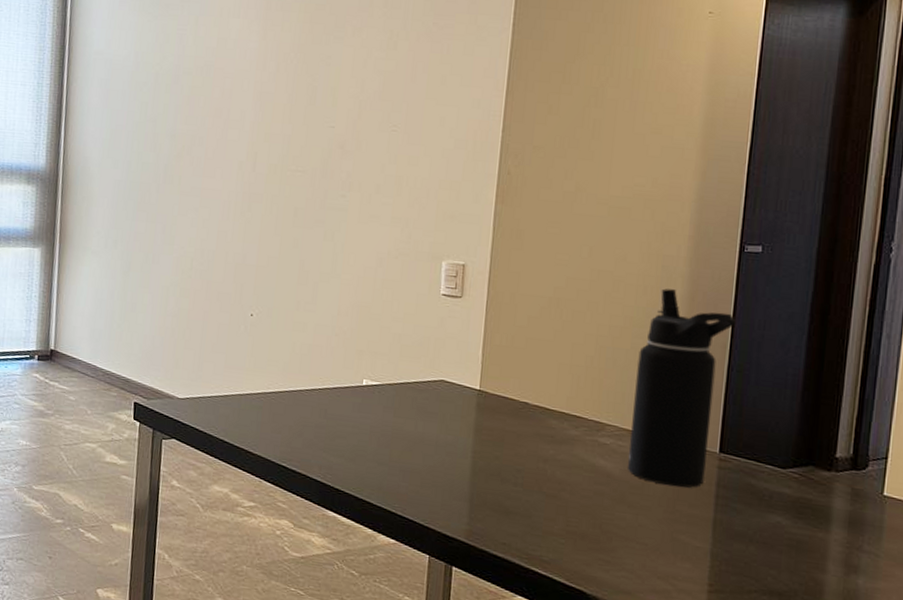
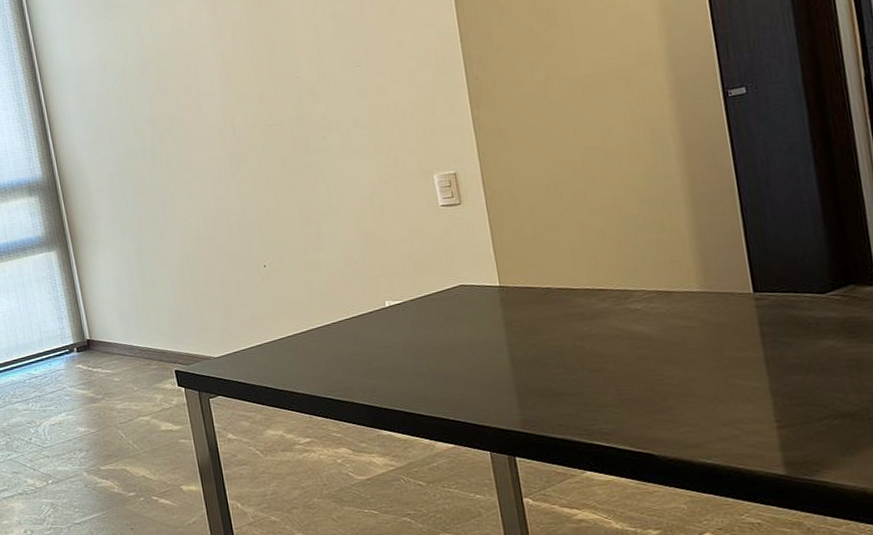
water bottle: present [628,288,737,488] -> none [647,148,746,336]

